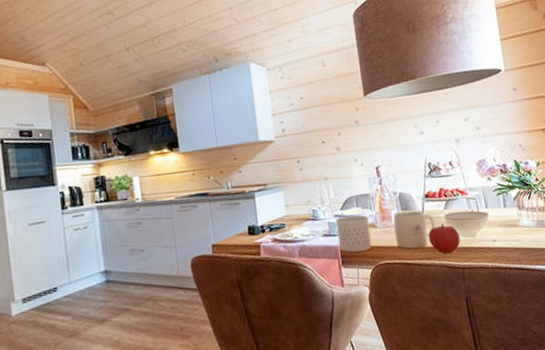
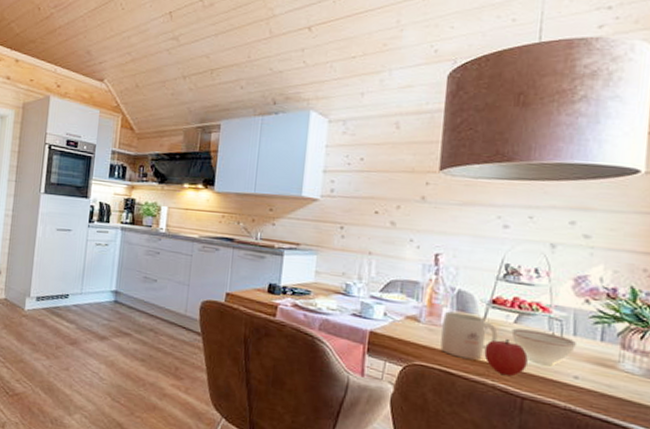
mug: present [335,215,372,253] -> none [367,299,412,345]

